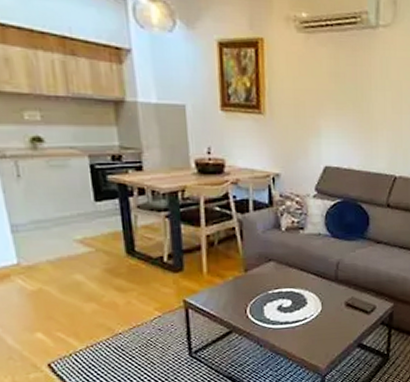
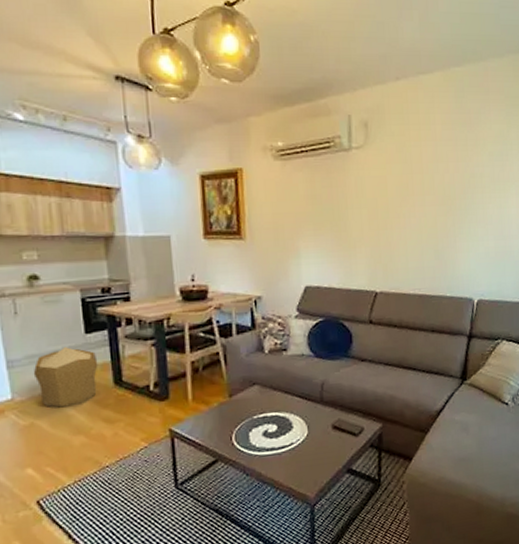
pouf: none [40,214,110,275] -> present [33,347,98,408]

